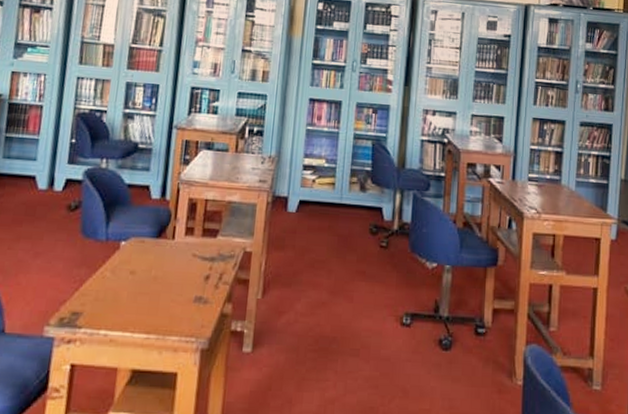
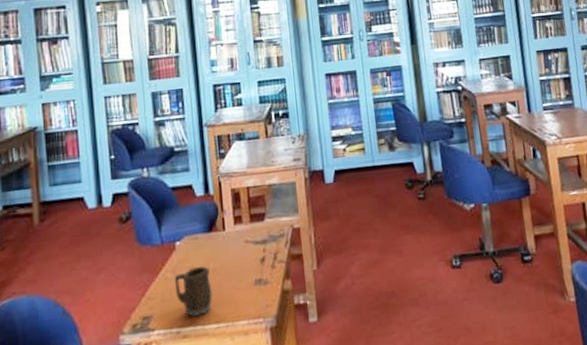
mug: none [110,272,150,322] -> present [174,266,213,317]

